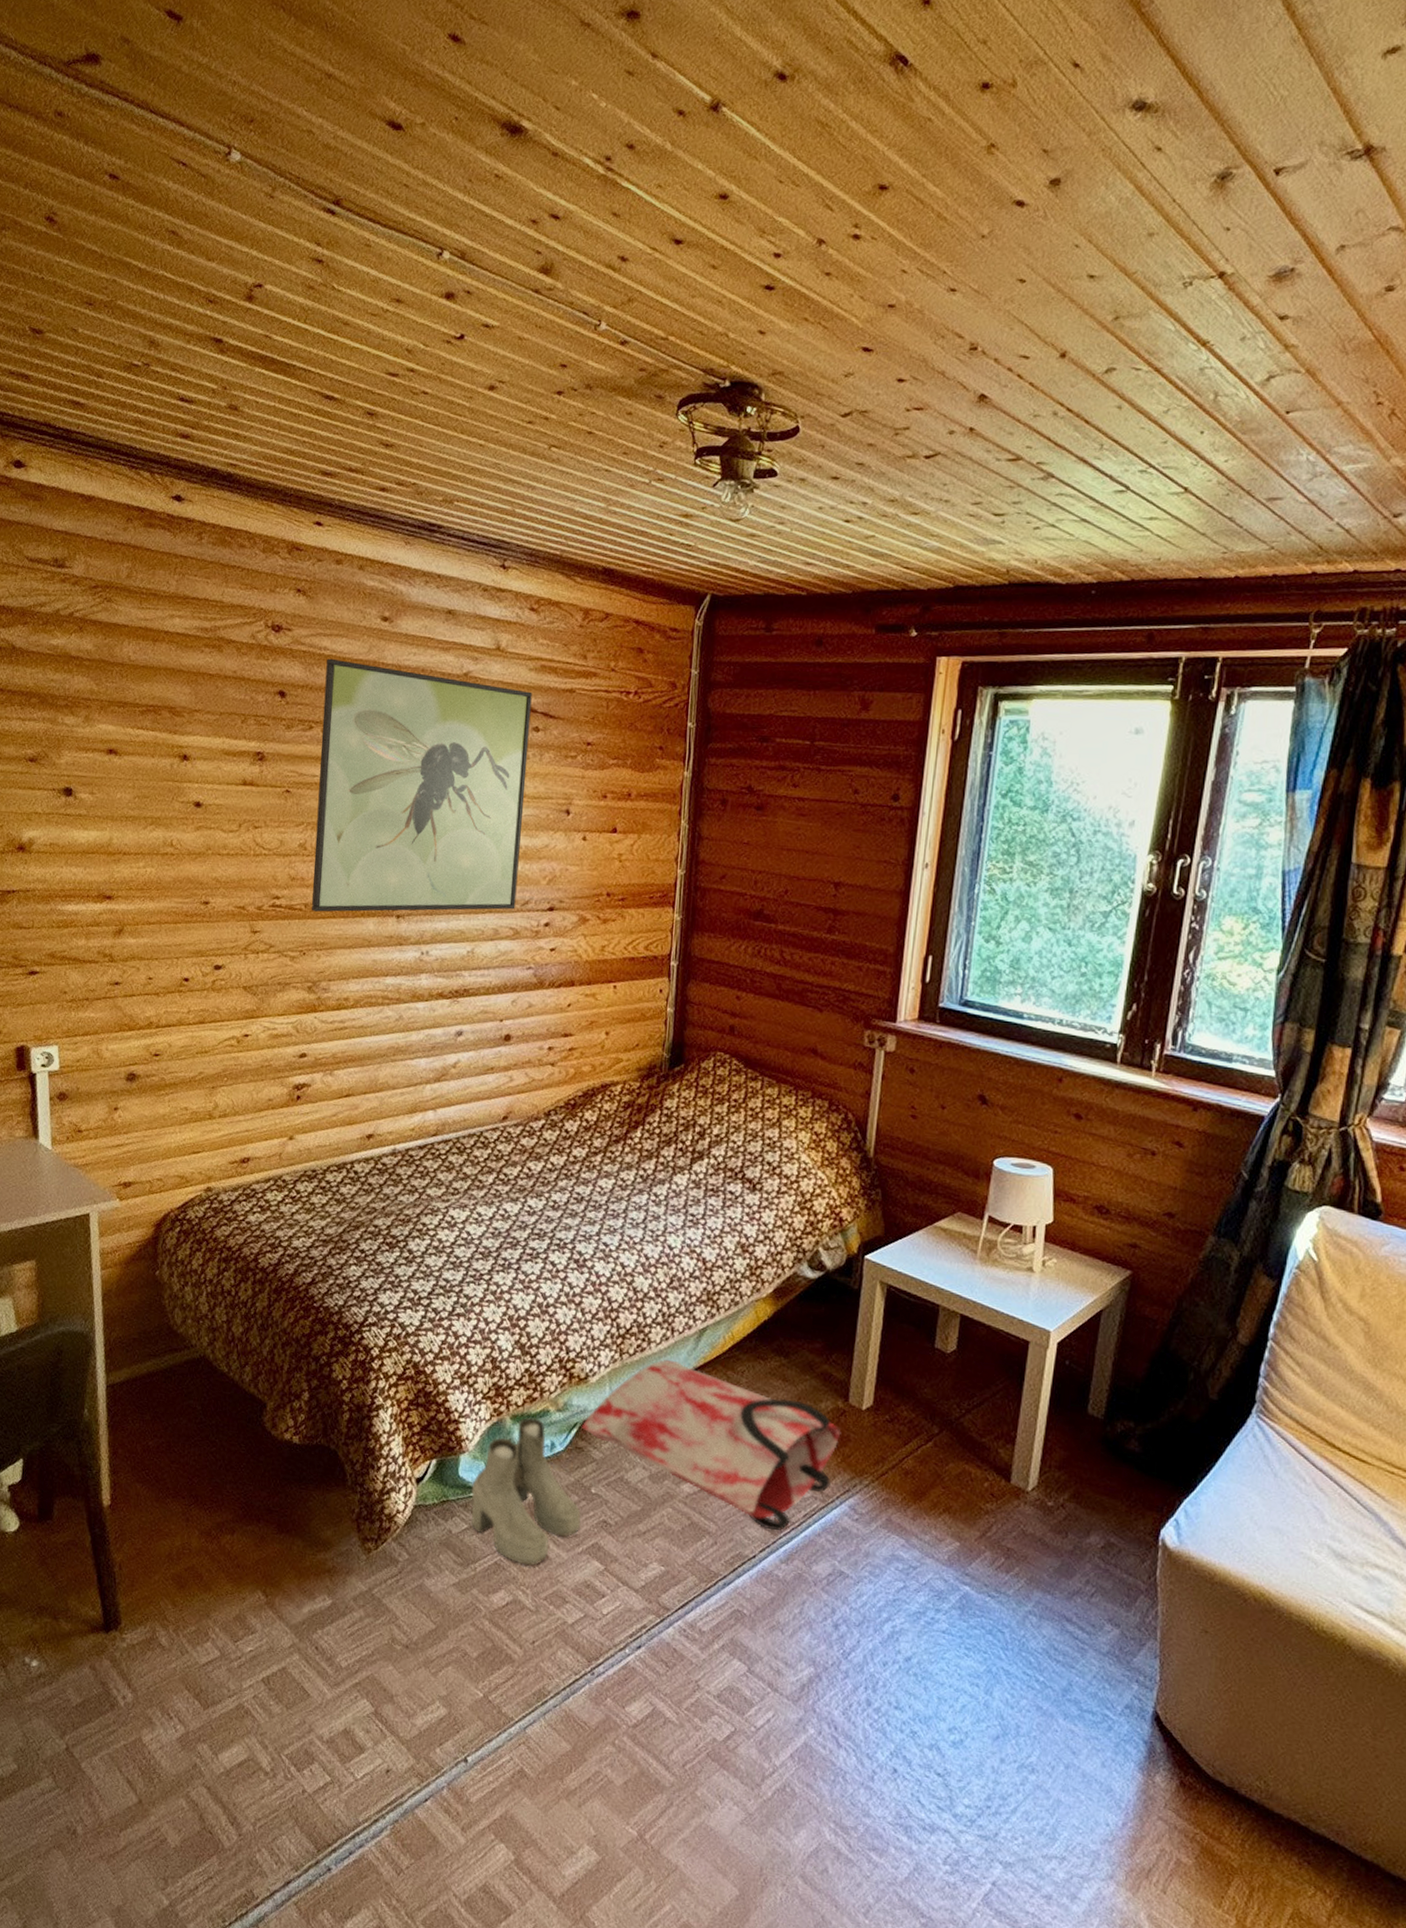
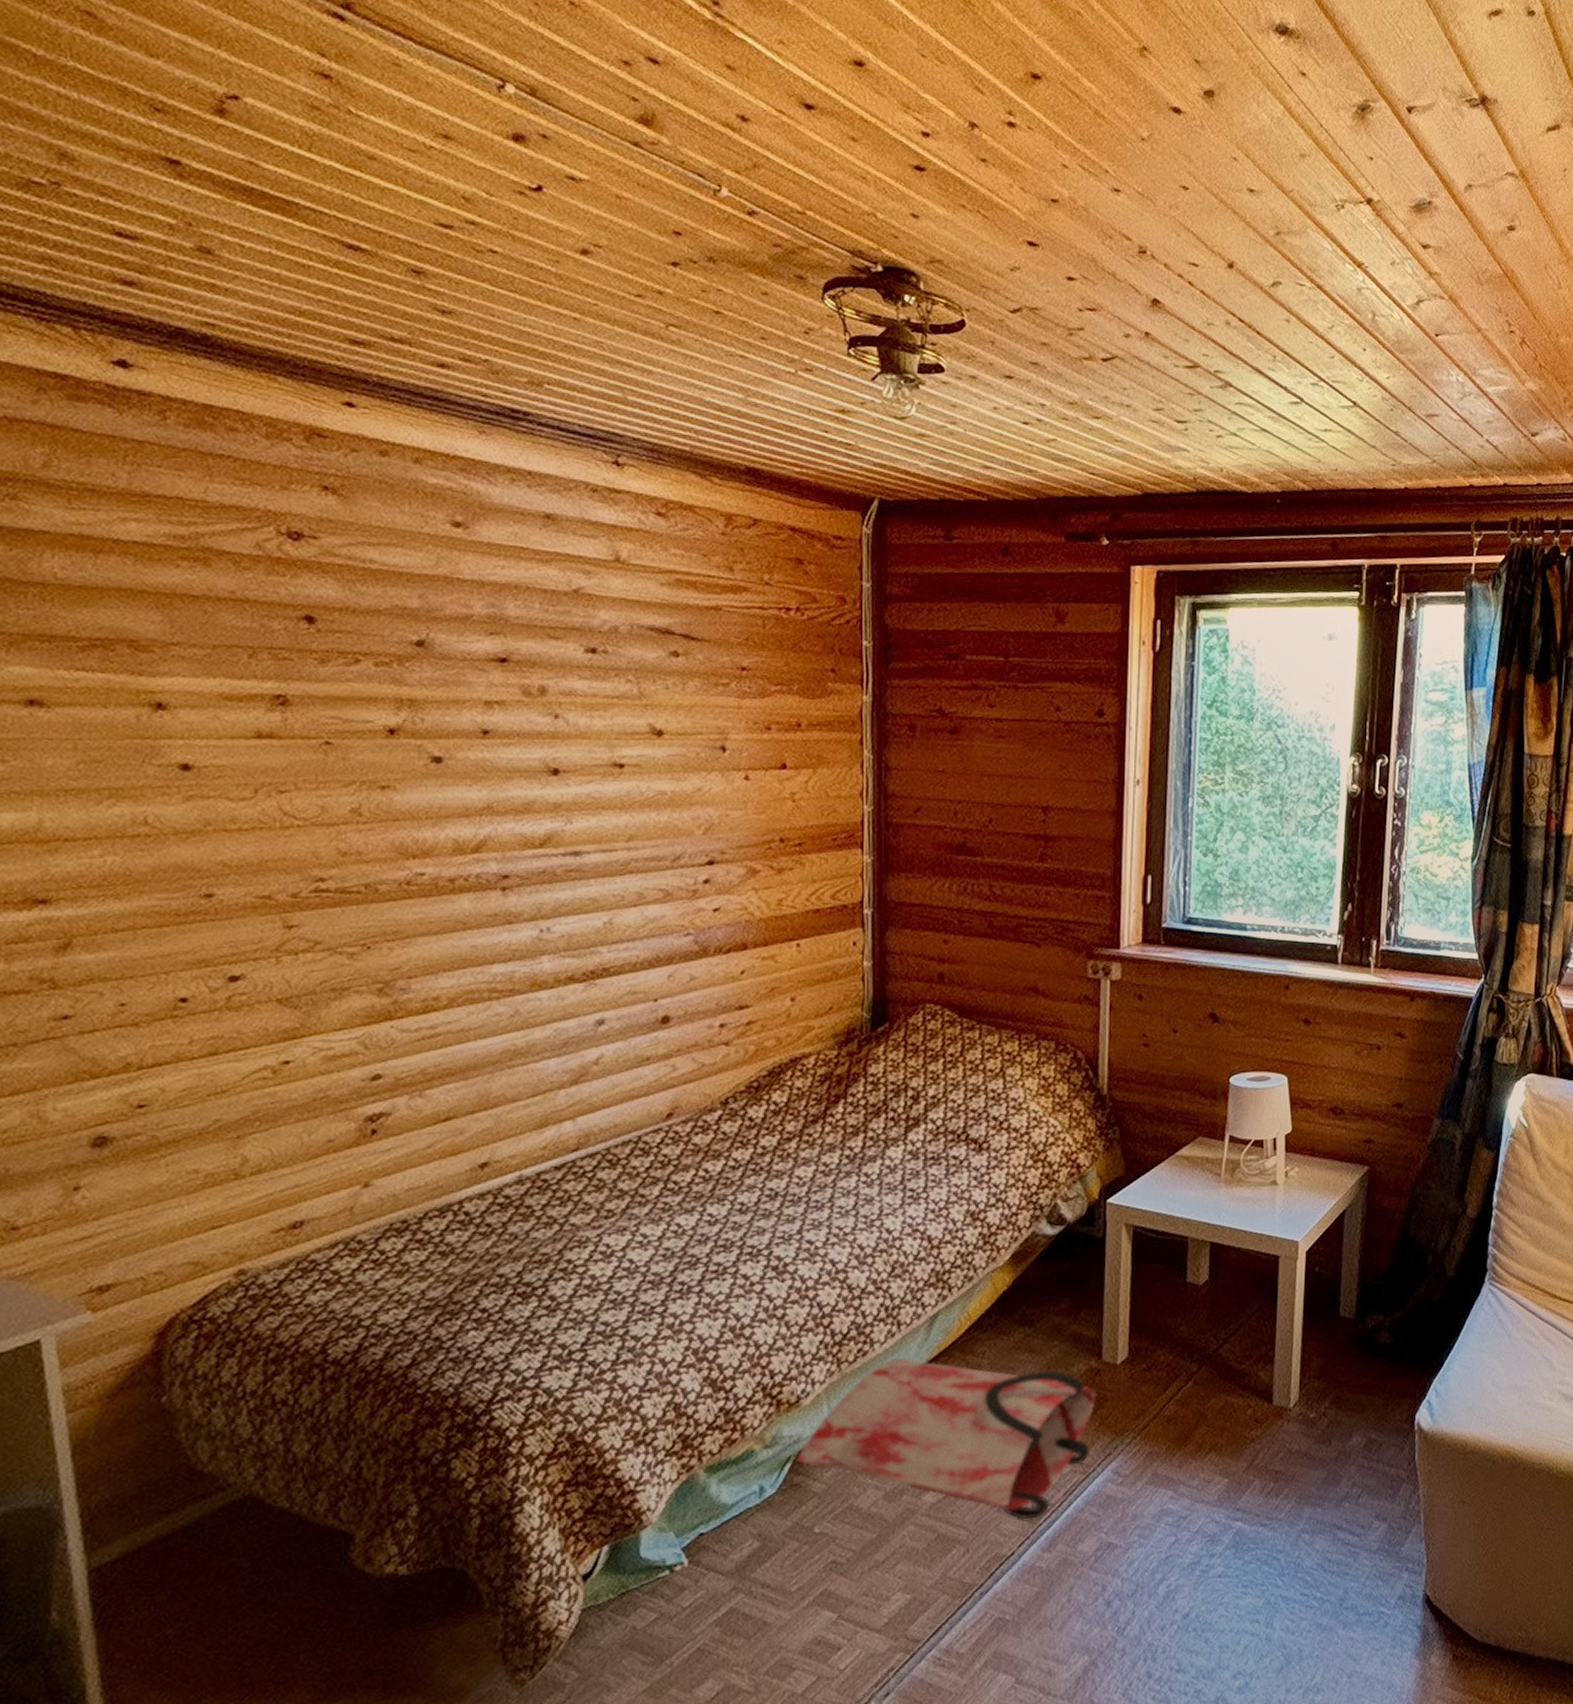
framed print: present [311,658,532,912] -> none [374,573,666,893]
boots: present [471,1417,581,1566] -> none [659,1463,805,1642]

